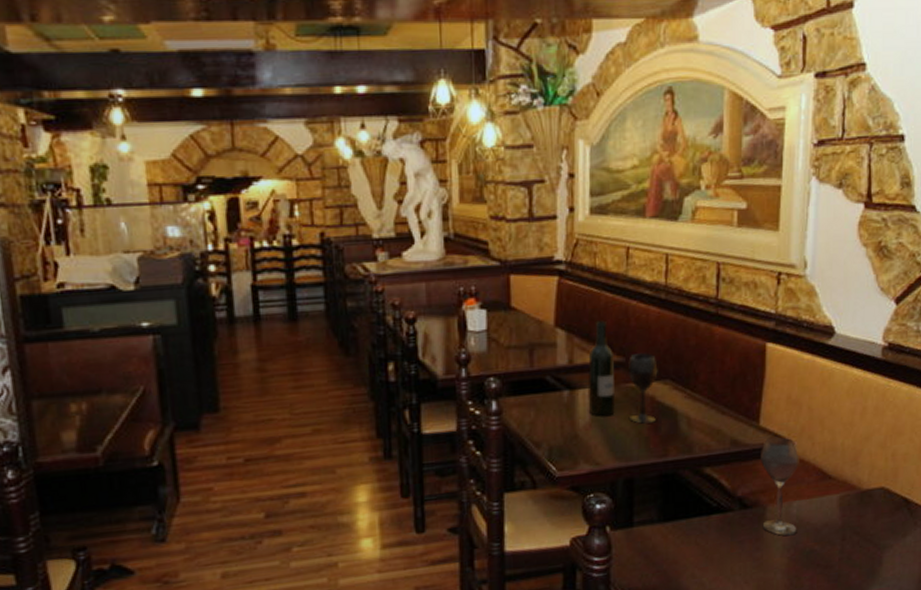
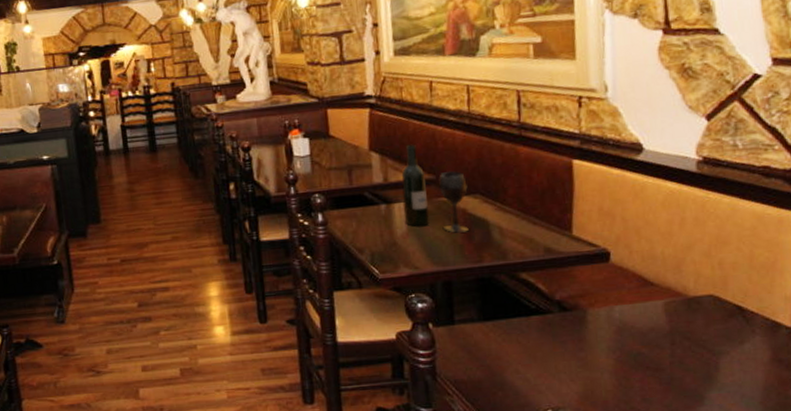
wineglass: present [759,436,799,536] -> none [575,245,622,338]

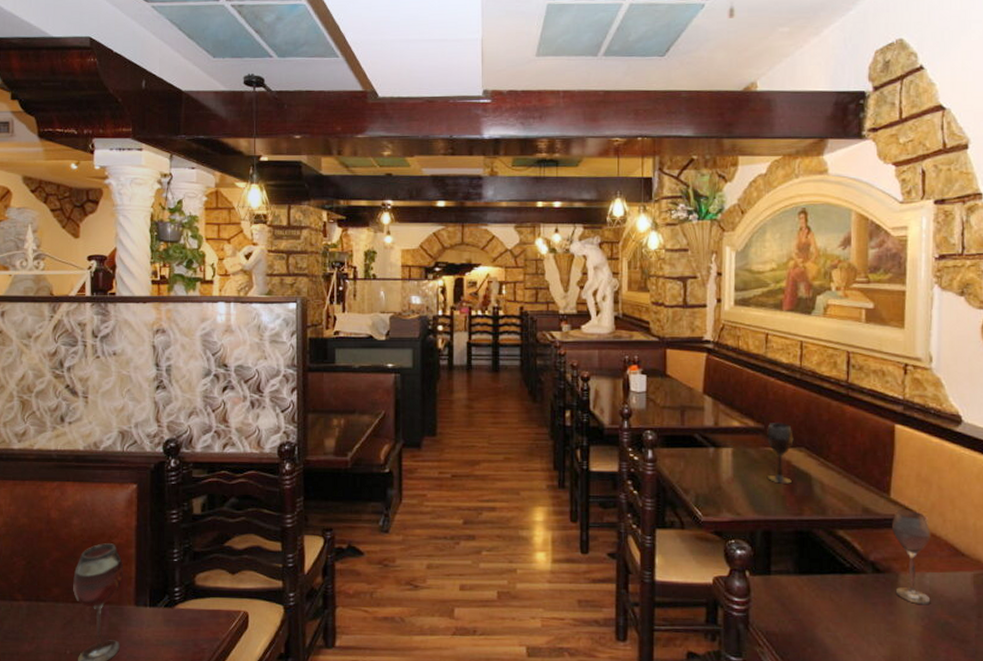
wine bottle: present [401,144,429,227] -> none [731,392,755,474]
wineglass: none [575,245,622,338] -> present [891,509,931,604]

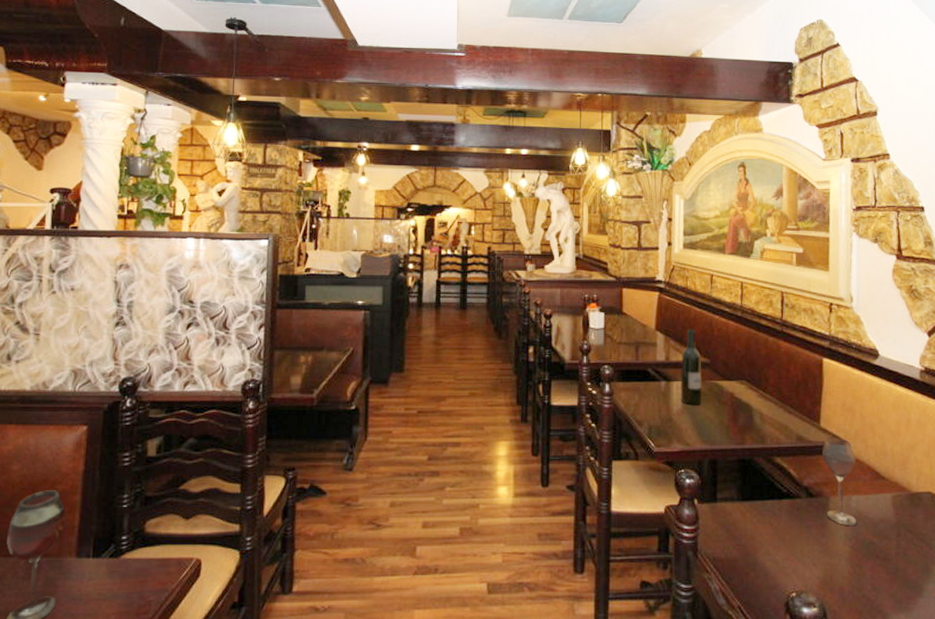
wine bottle: none [731,392,755,474] -> present [681,328,702,406]
wine glass: present [767,422,794,484] -> none [712,356,736,415]

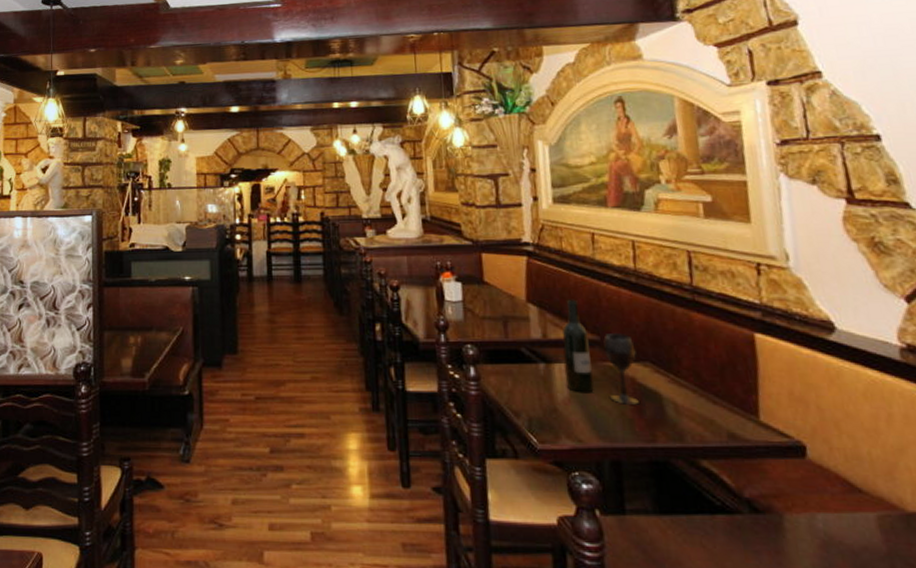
wine glass: none [712,356,736,415] -> present [603,332,639,405]
wineglass: present [821,437,857,525] -> none [765,435,828,553]

